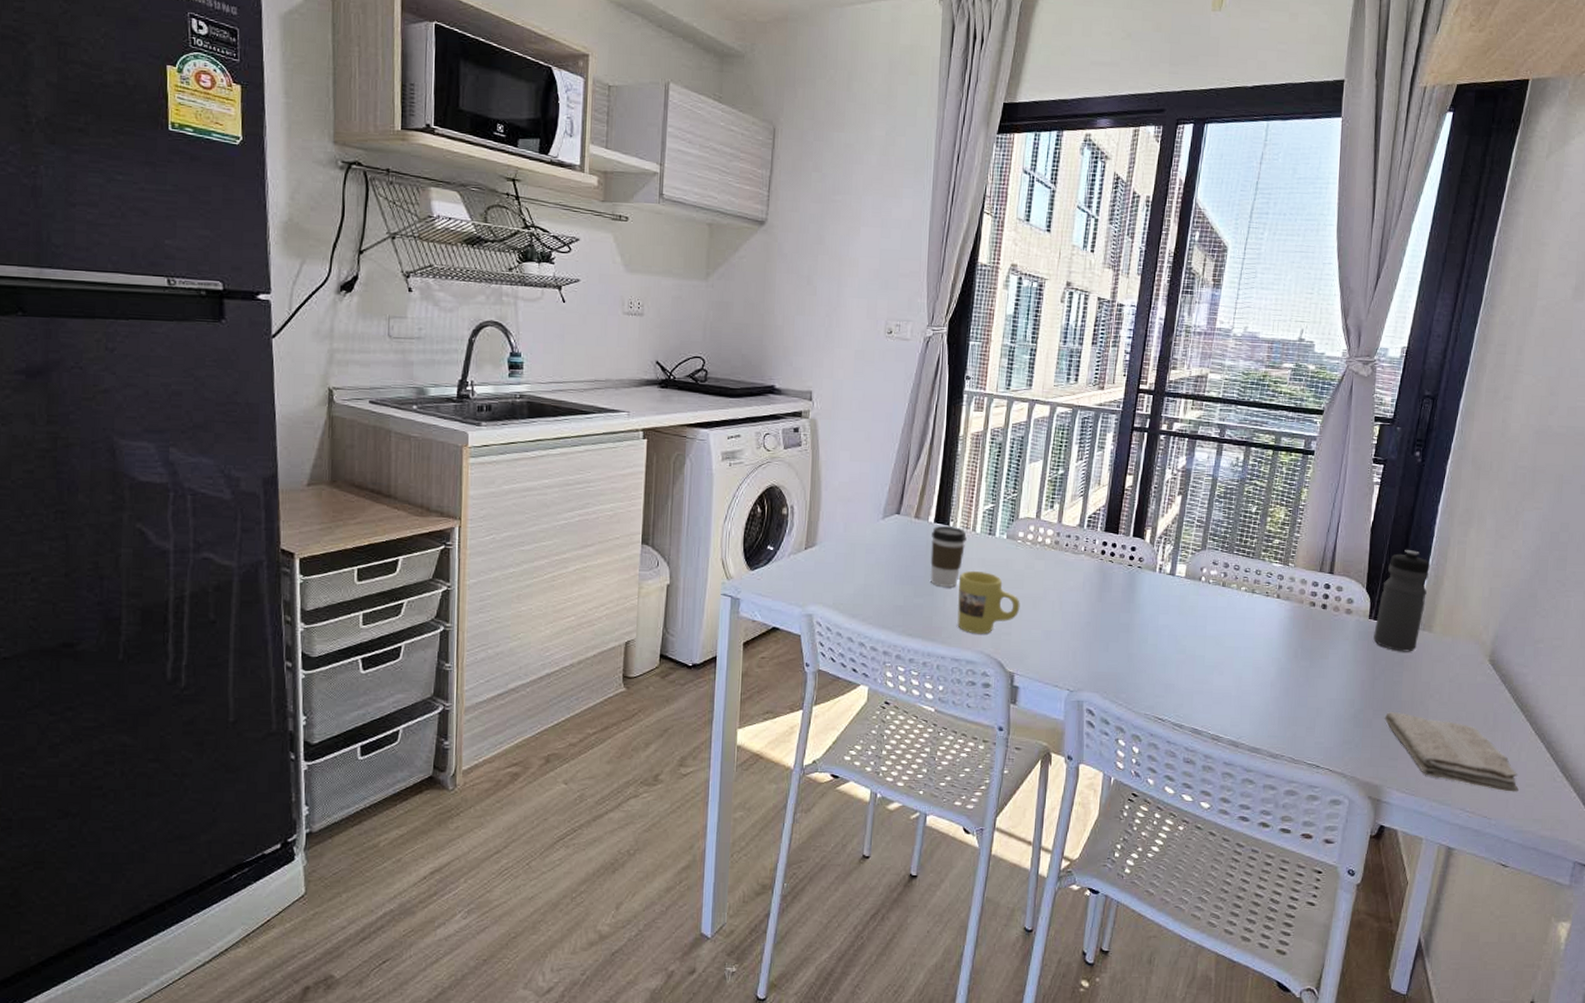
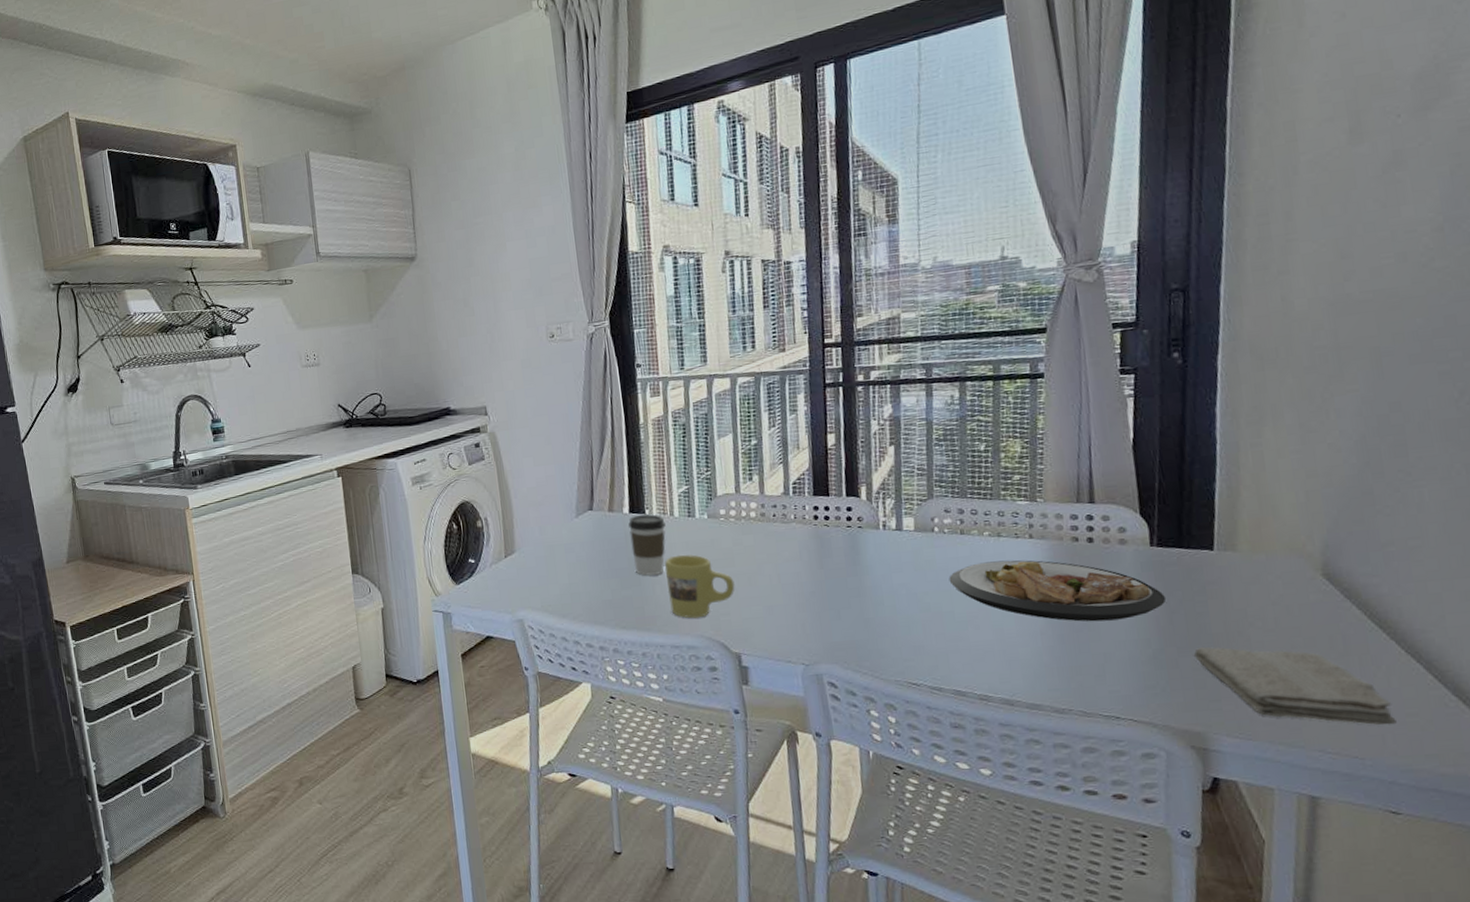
plate: none [1205,614,1372,680] -> present [949,560,1165,622]
water bottle: present [1373,550,1431,652] -> none [1160,462,1221,579]

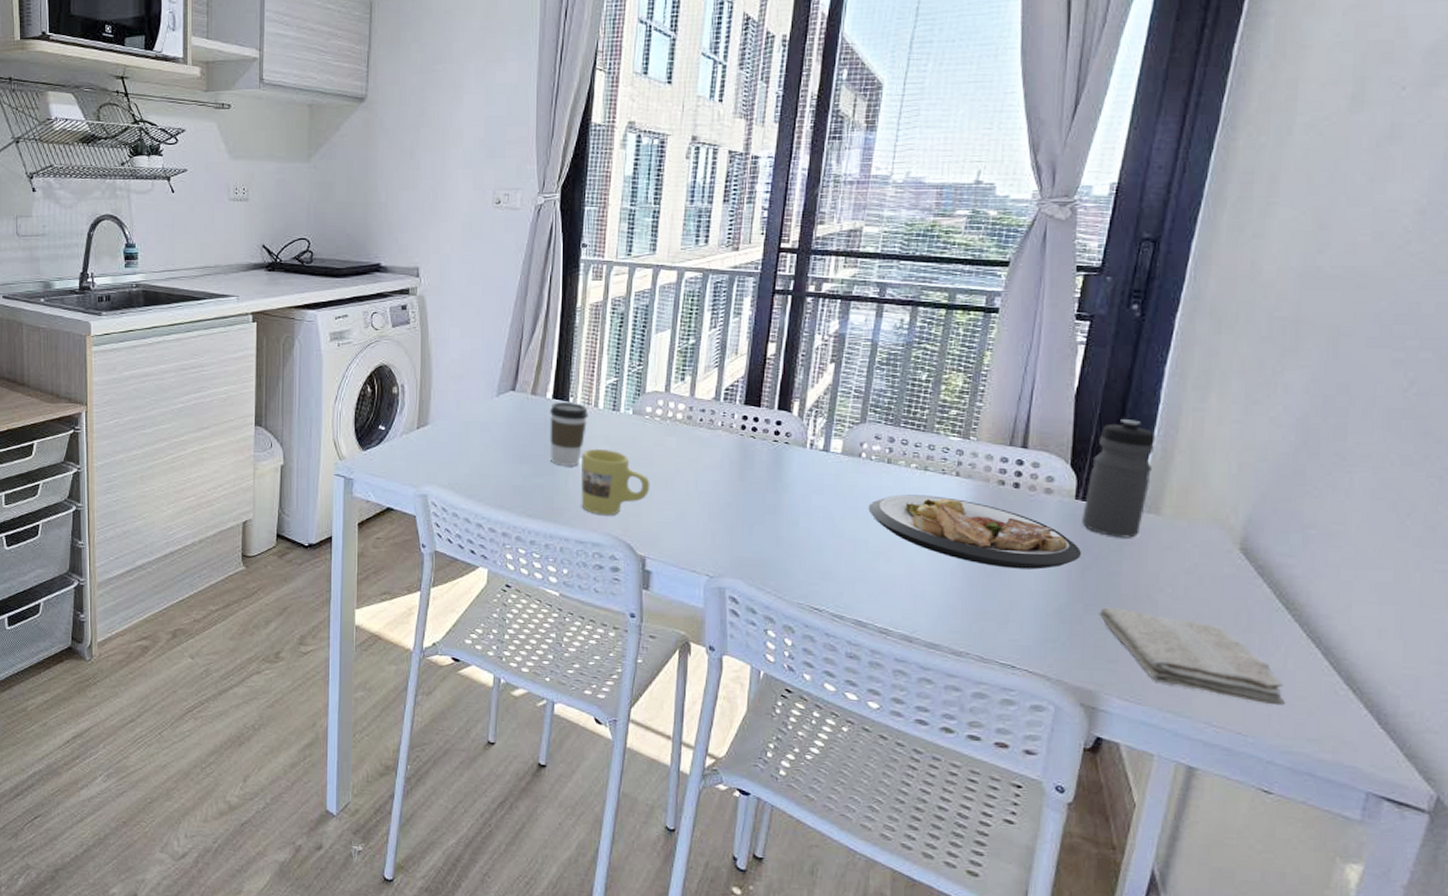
water bottle: none [1160,462,1221,579] -> present [1082,419,1156,538]

